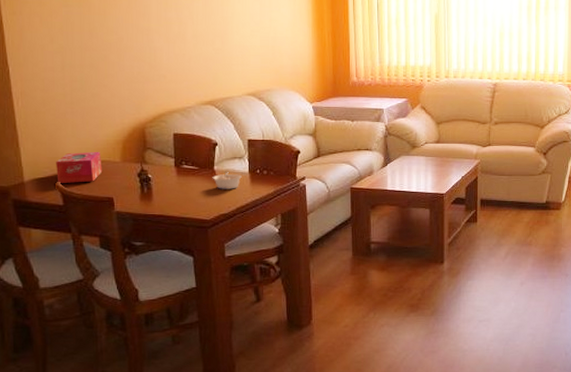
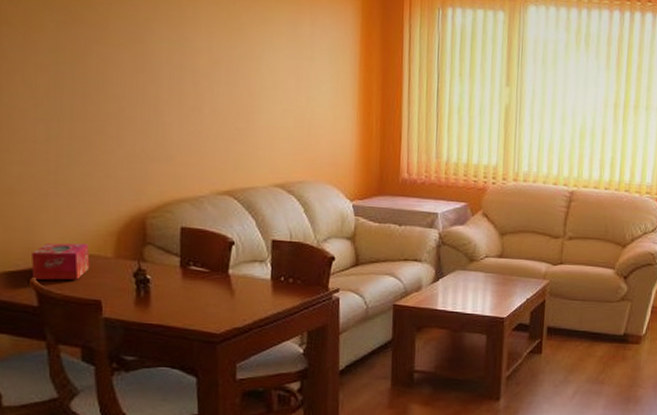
legume: present [212,171,242,189] -> none [225,276,262,299]

